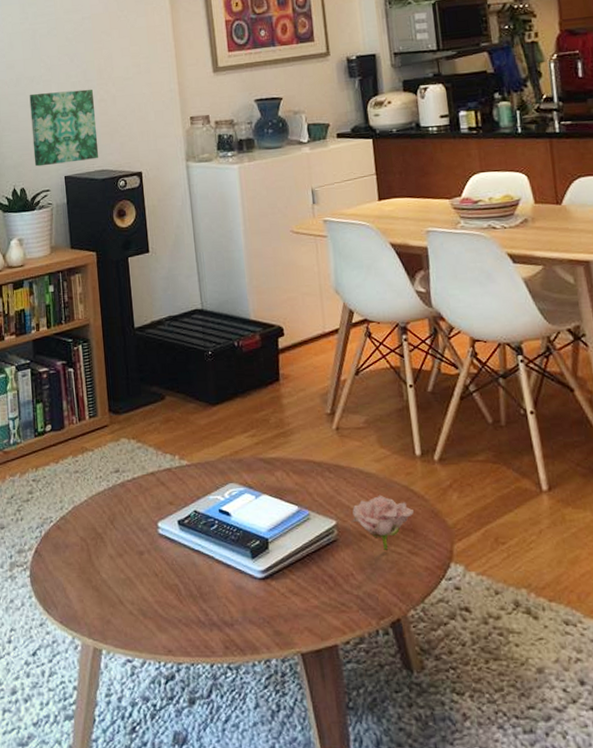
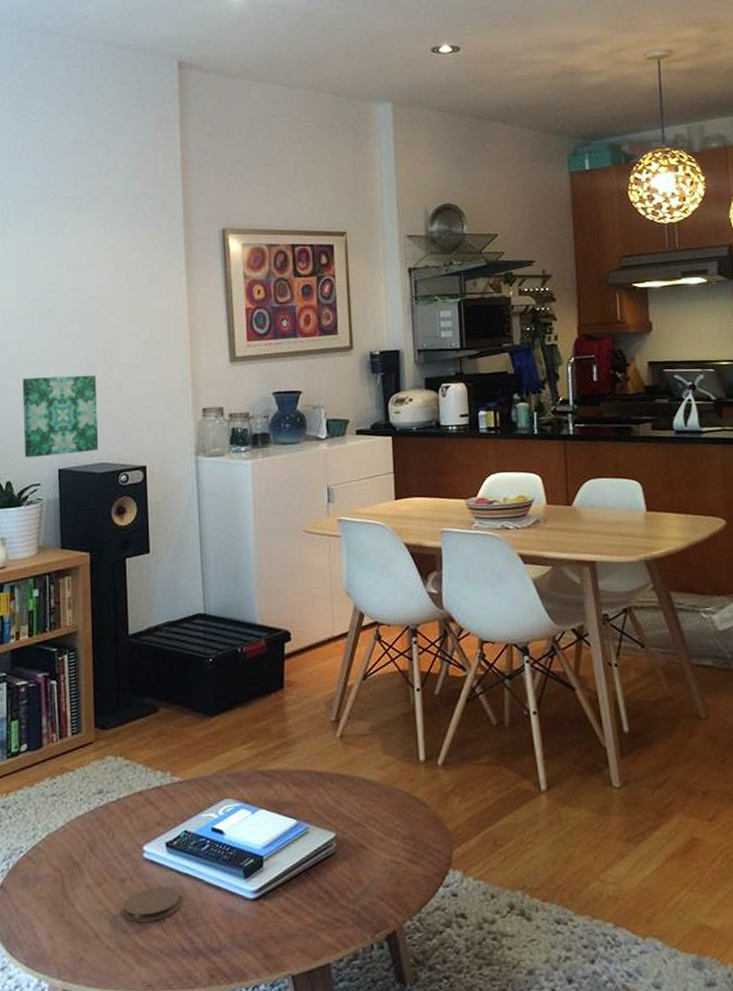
coaster: none [143,560,195,593] -> present [123,886,181,923]
flower: present [351,494,415,550] -> none [351,803,416,861]

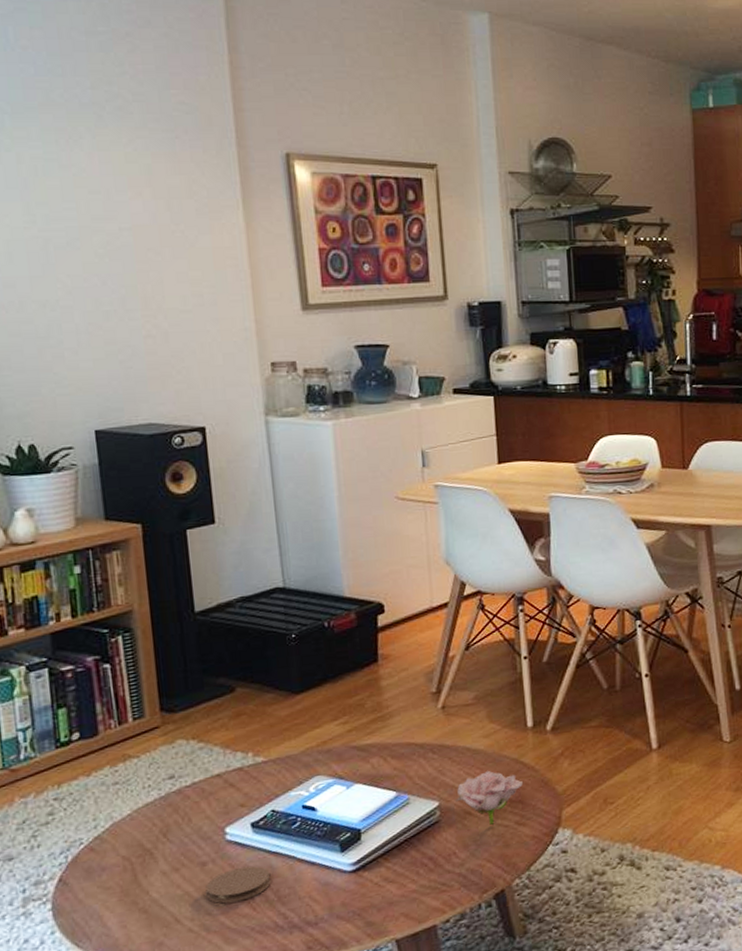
wall art: present [22,374,99,458] -> none [39,321,145,418]
flower: none [351,803,416,861] -> present [455,770,524,825]

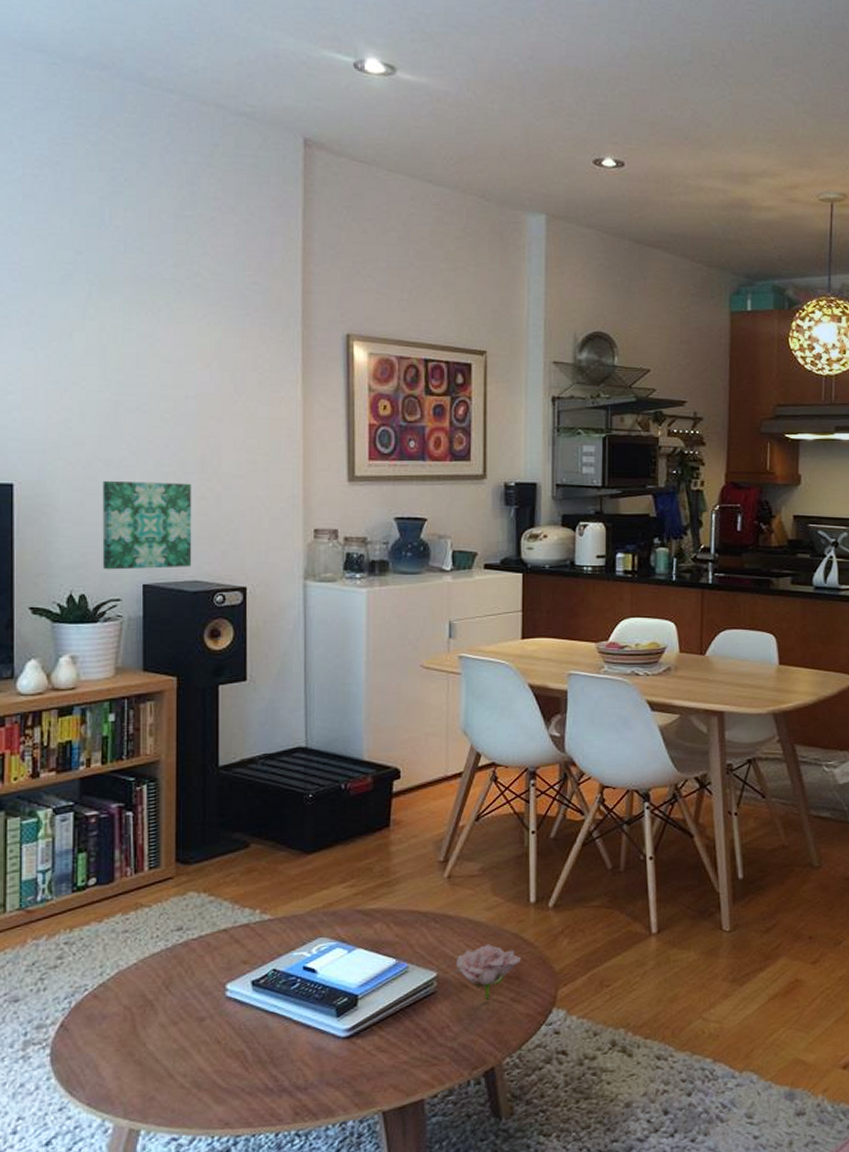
wall art: none [39,321,145,418] -> present [102,480,192,570]
coaster: present [205,866,271,904] -> none [201,1024,266,1062]

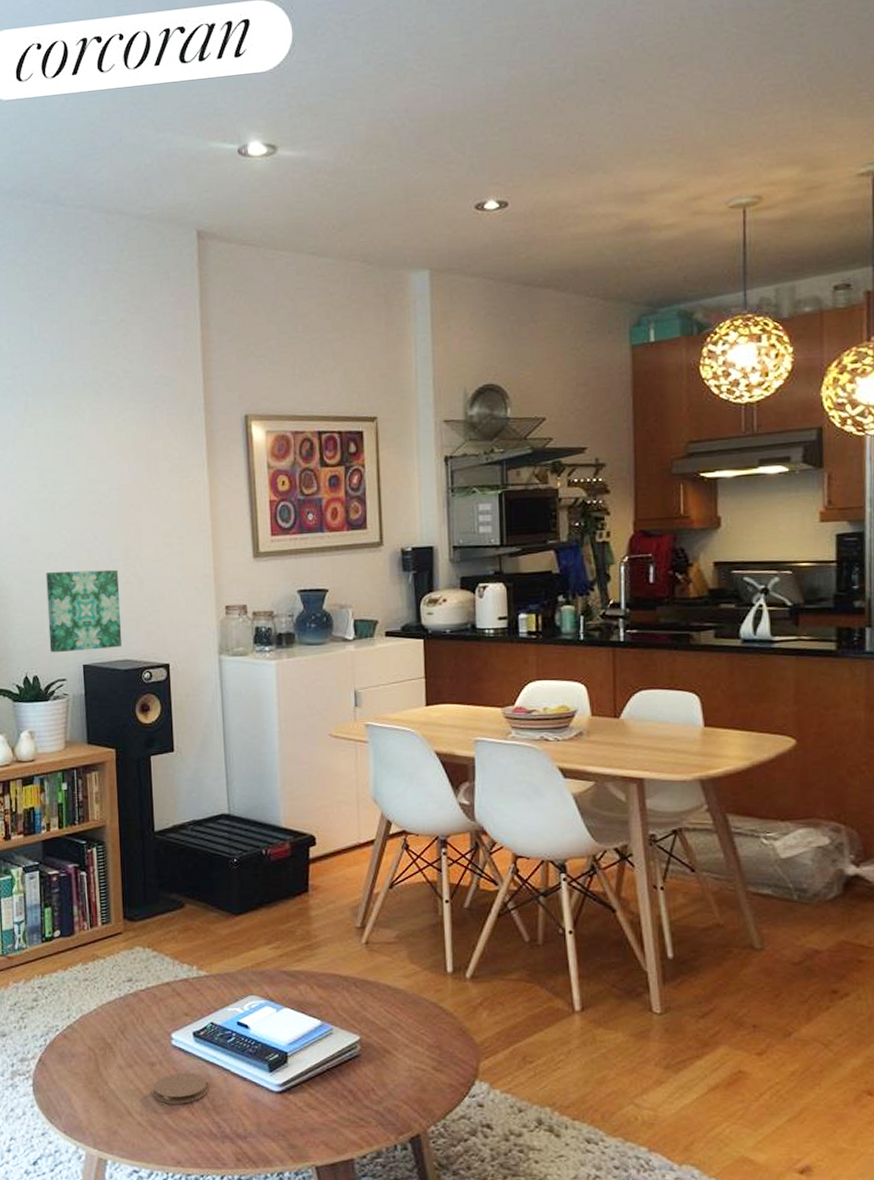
coaster: none [201,1024,266,1062] -> present [153,1072,208,1104]
flower: present [453,943,522,1000] -> none [375,1011,442,1066]

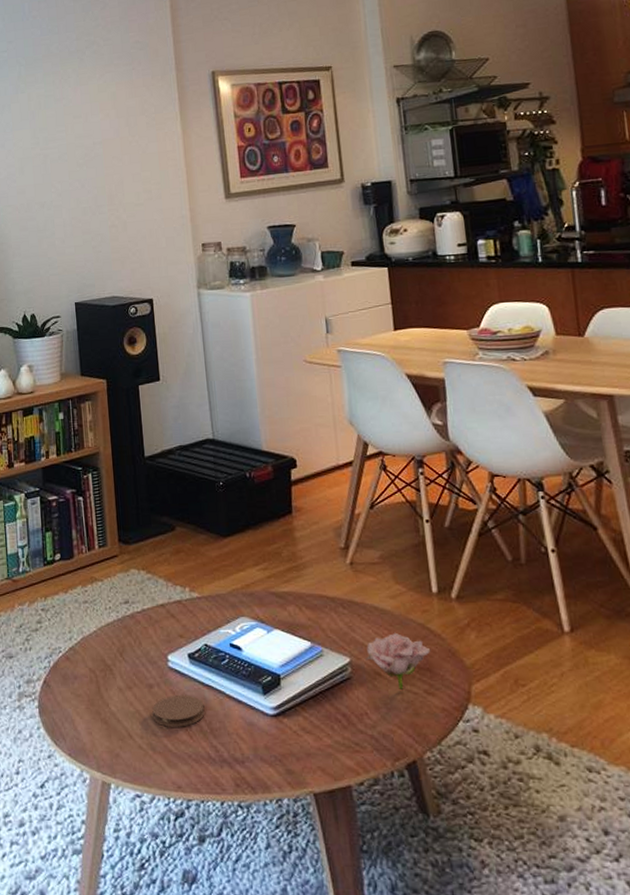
wall art: present [46,569,123,653] -> none [40,214,110,293]
flower: none [375,1011,442,1066] -> present [365,632,431,689]

